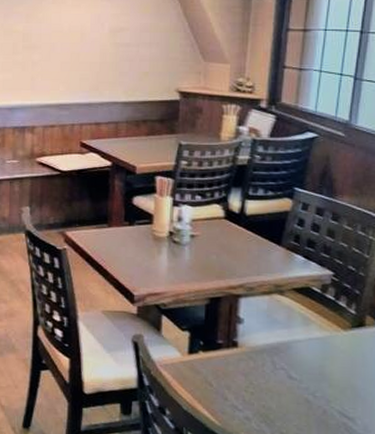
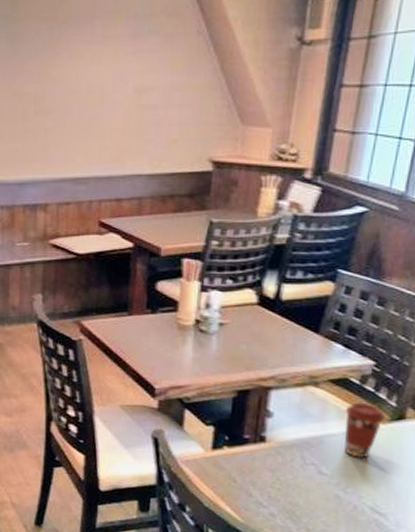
coffee cup: none [309,310,346,363] -> present [343,402,385,458]

